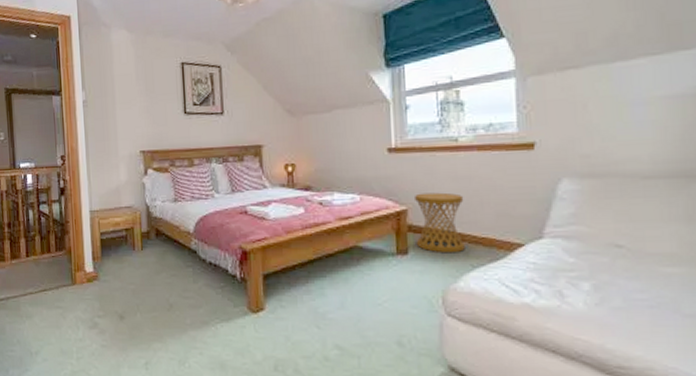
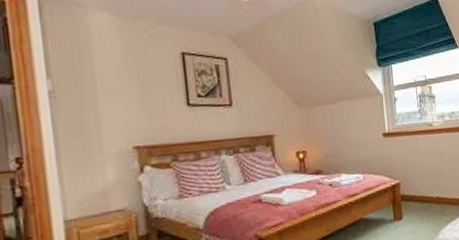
side table: present [415,192,465,254] -> none [405,166,442,215]

